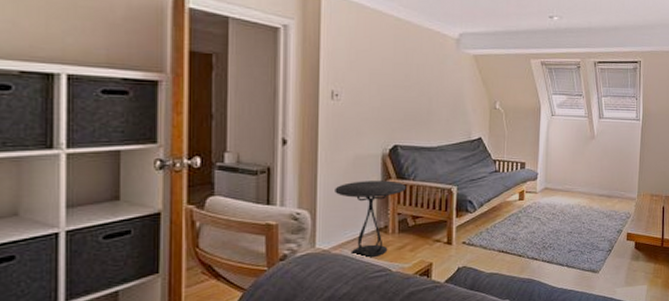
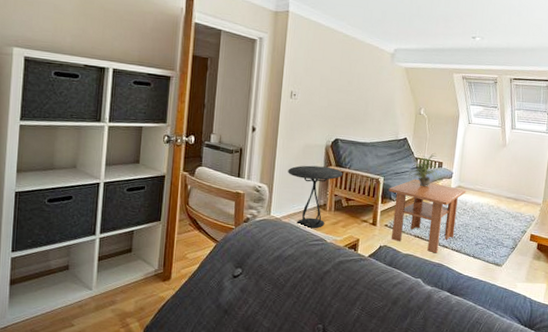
coffee table: none [464,184,554,268] -> present [388,179,466,253]
potted plant: none [487,152,525,192] -> present [408,152,442,186]

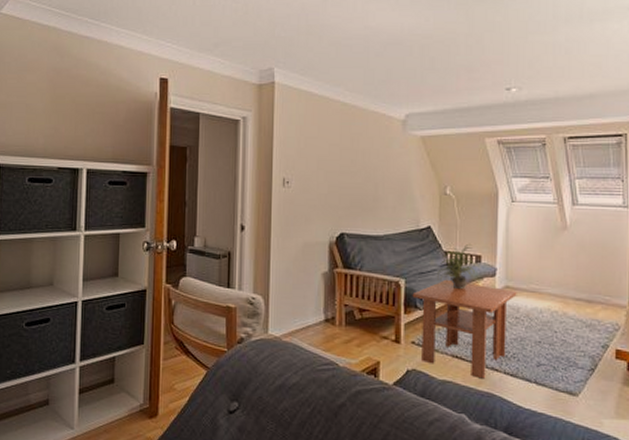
side table: present [288,165,343,229] -> none [285,268,353,350]

